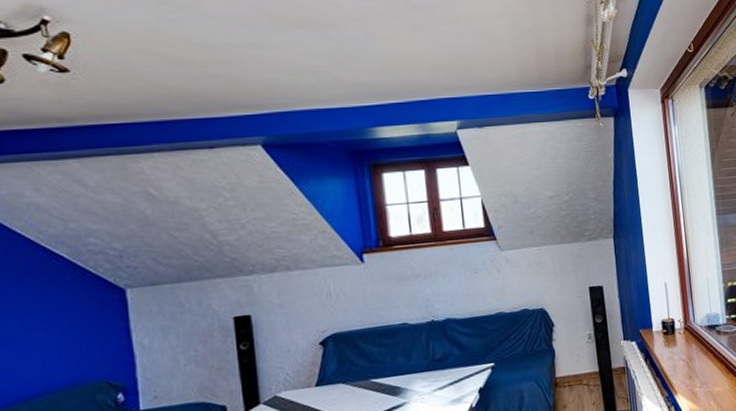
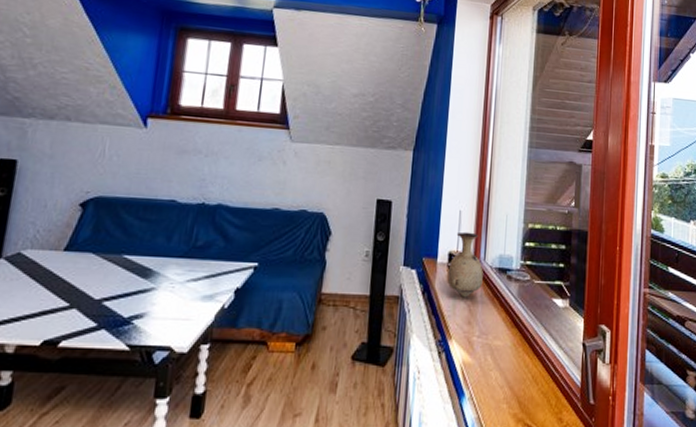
vase: none [663,299,696,357] -> present [447,231,483,298]

